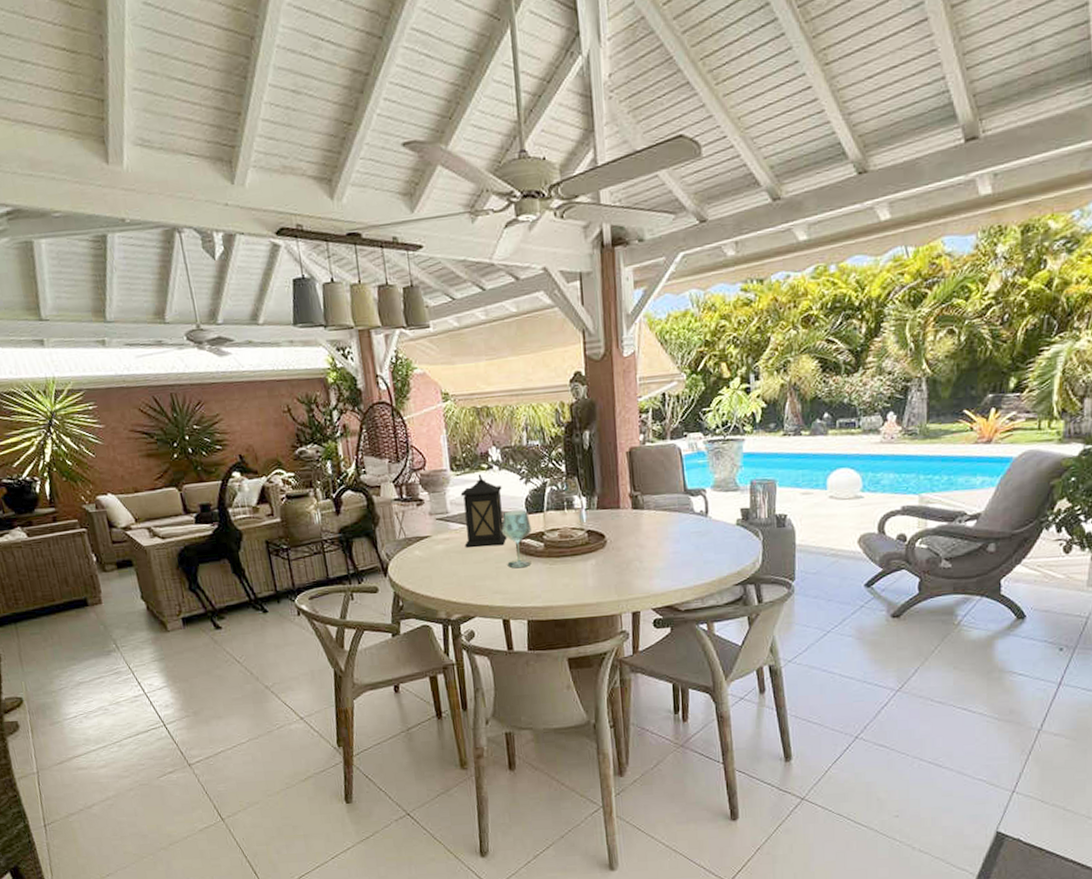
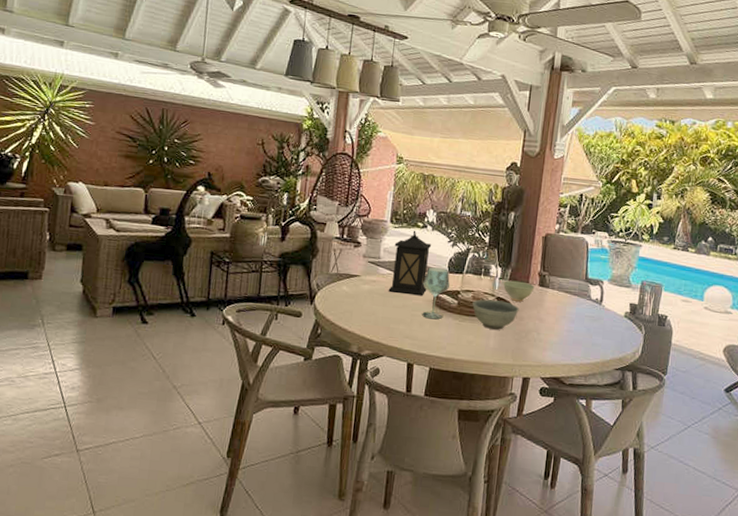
bowl: none [561,533,615,567] -> present [472,299,519,330]
bowl: none [590,507,628,531] -> present [503,280,535,302]

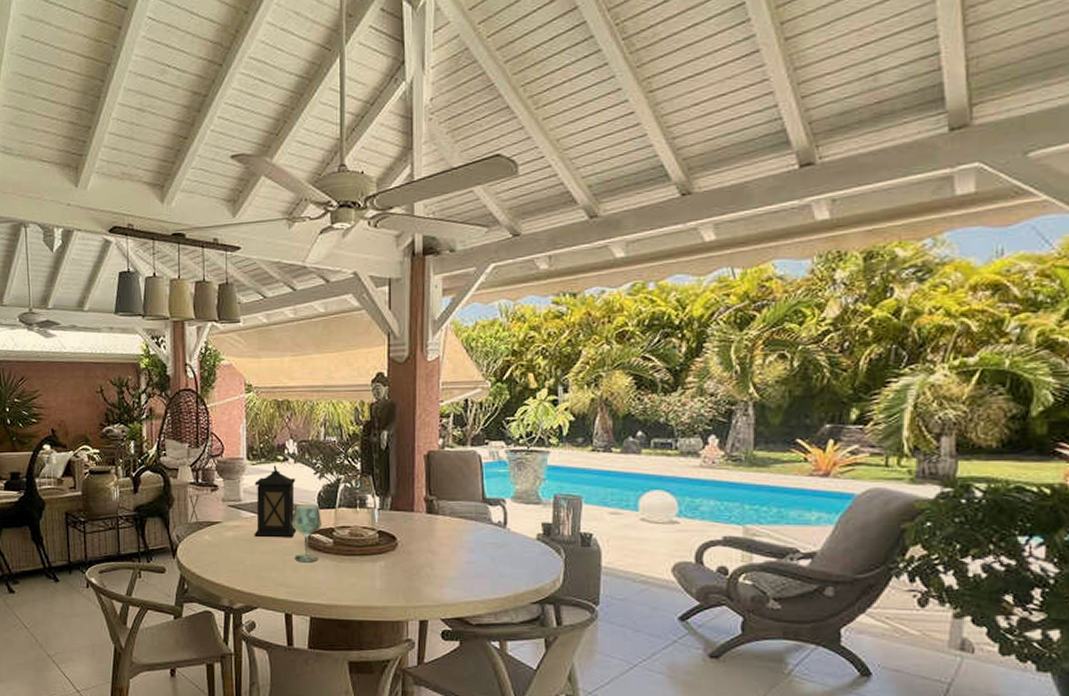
bowl: present [472,299,519,330] -> none [351,535,406,568]
bowl: present [503,280,535,302] -> none [383,510,422,534]

